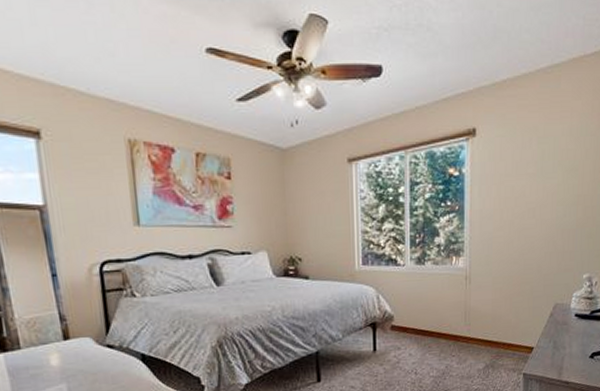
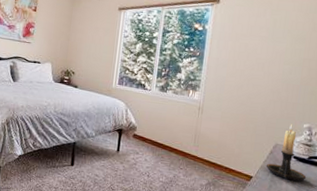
candle holder: none [546,276,590,343] -> present [265,123,307,182]

